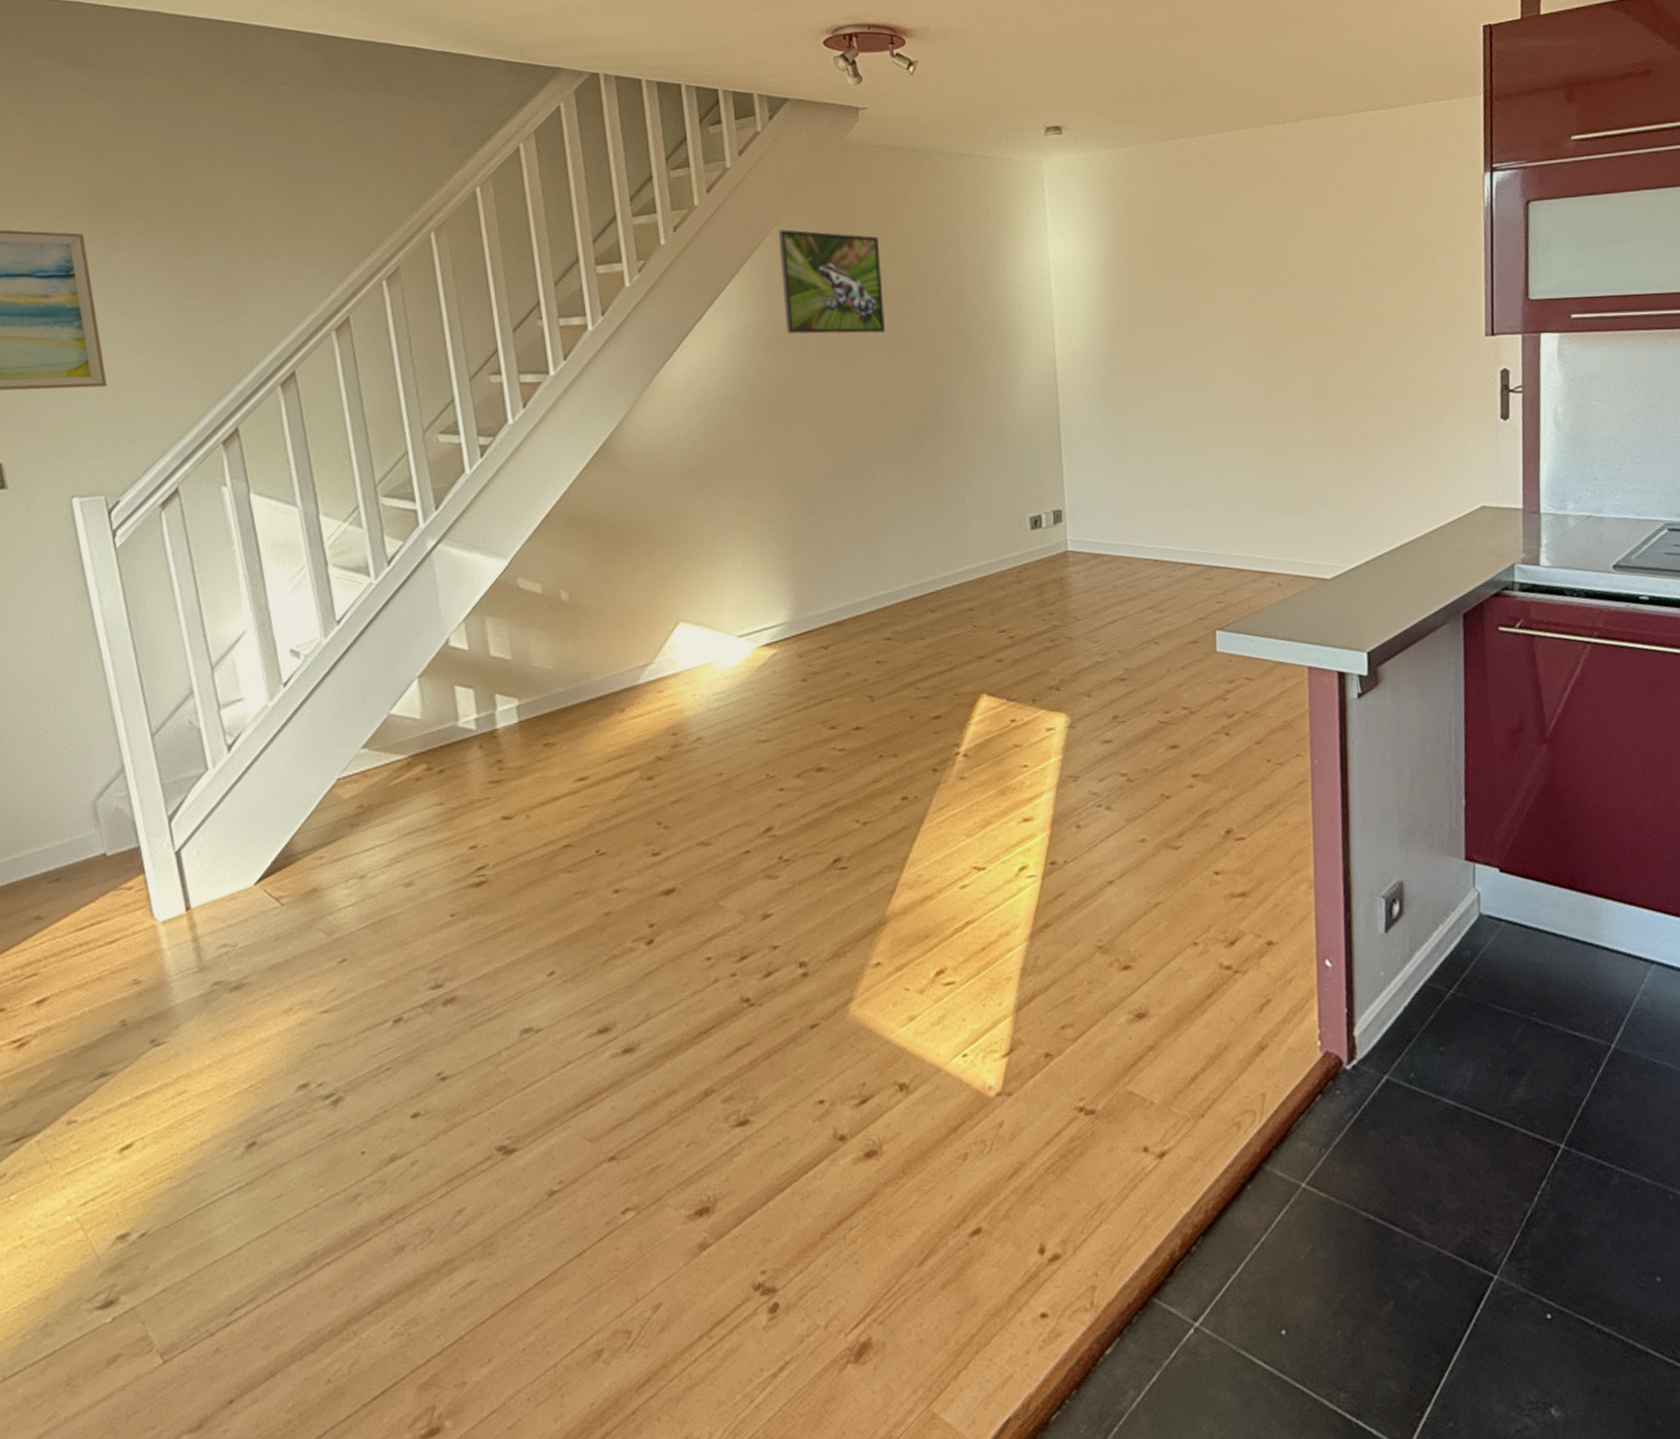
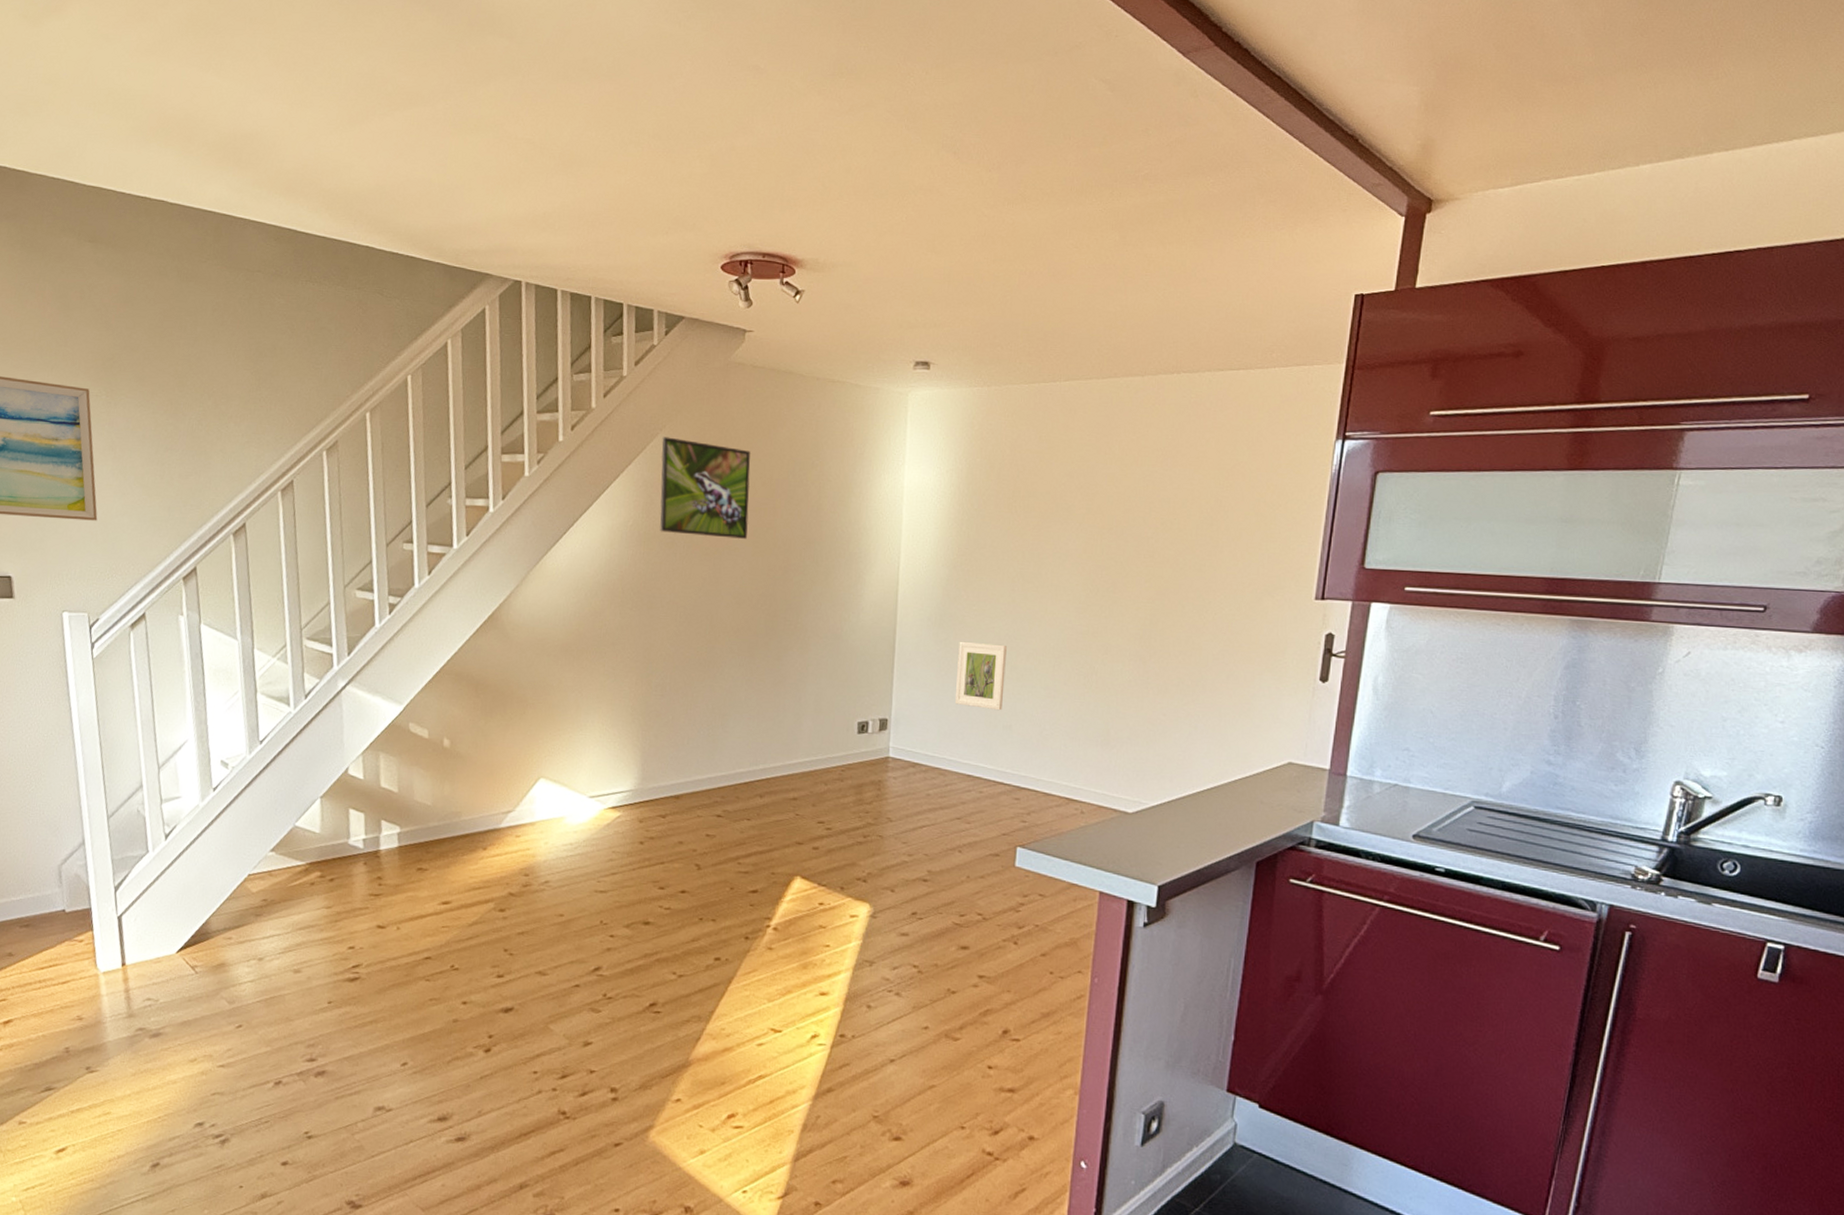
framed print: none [1128,416,1182,488] -> present [954,641,1007,711]

